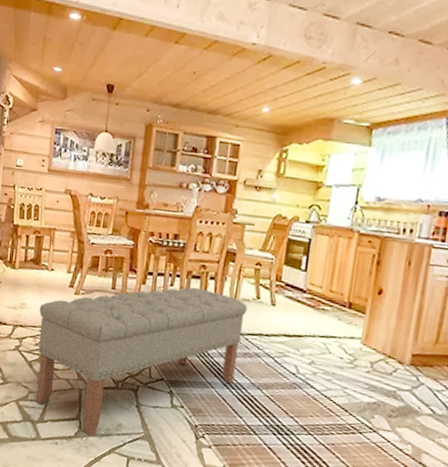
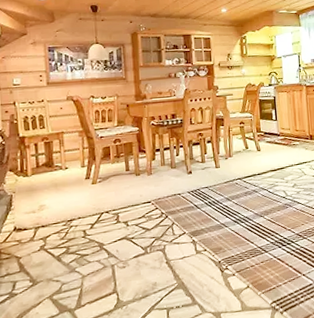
bench: present [36,287,248,436] -> none [59,151,242,304]

